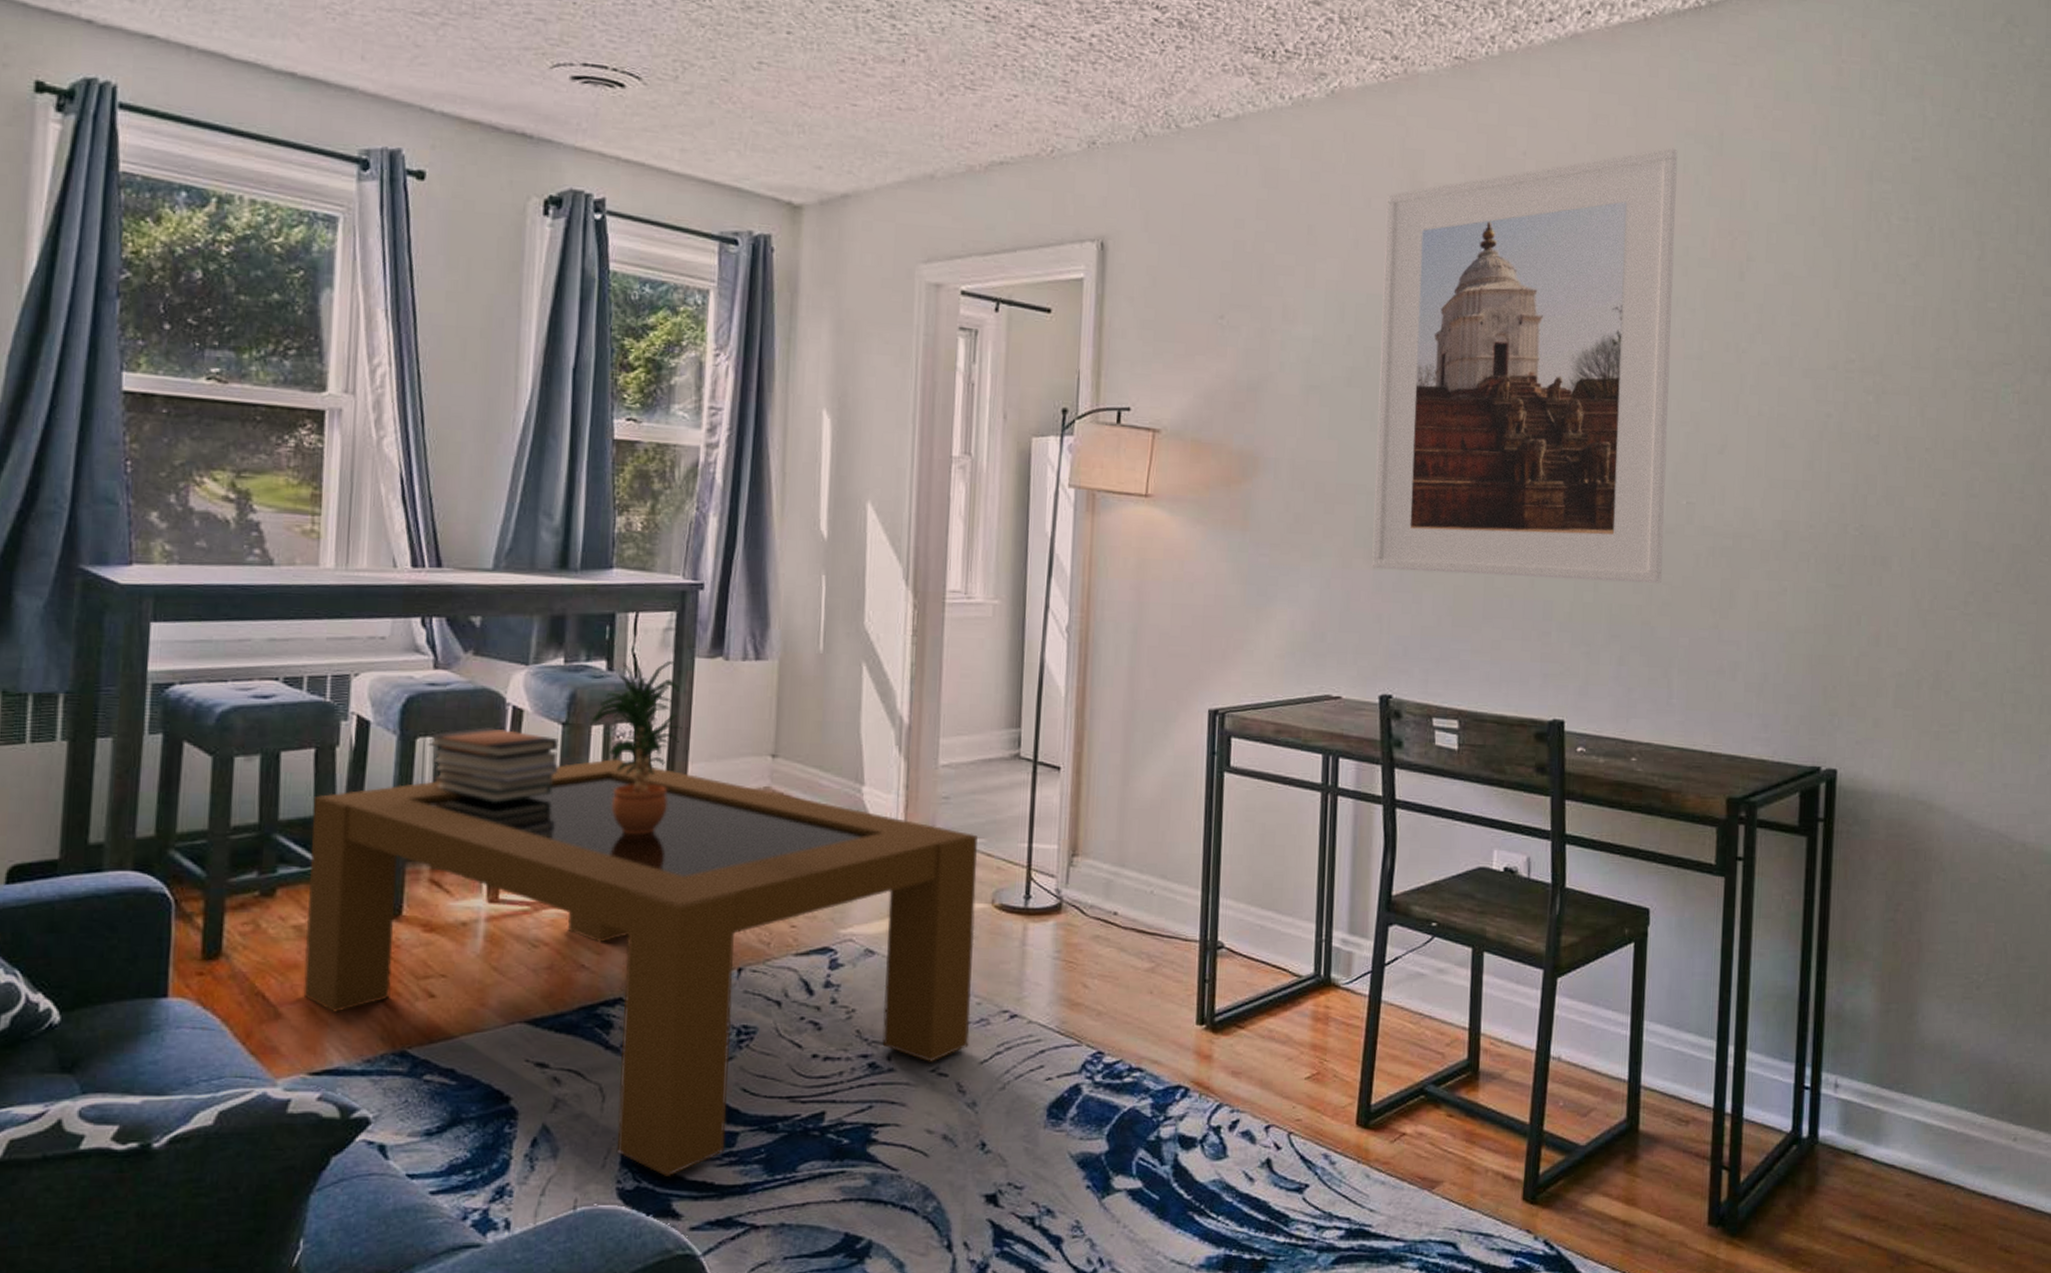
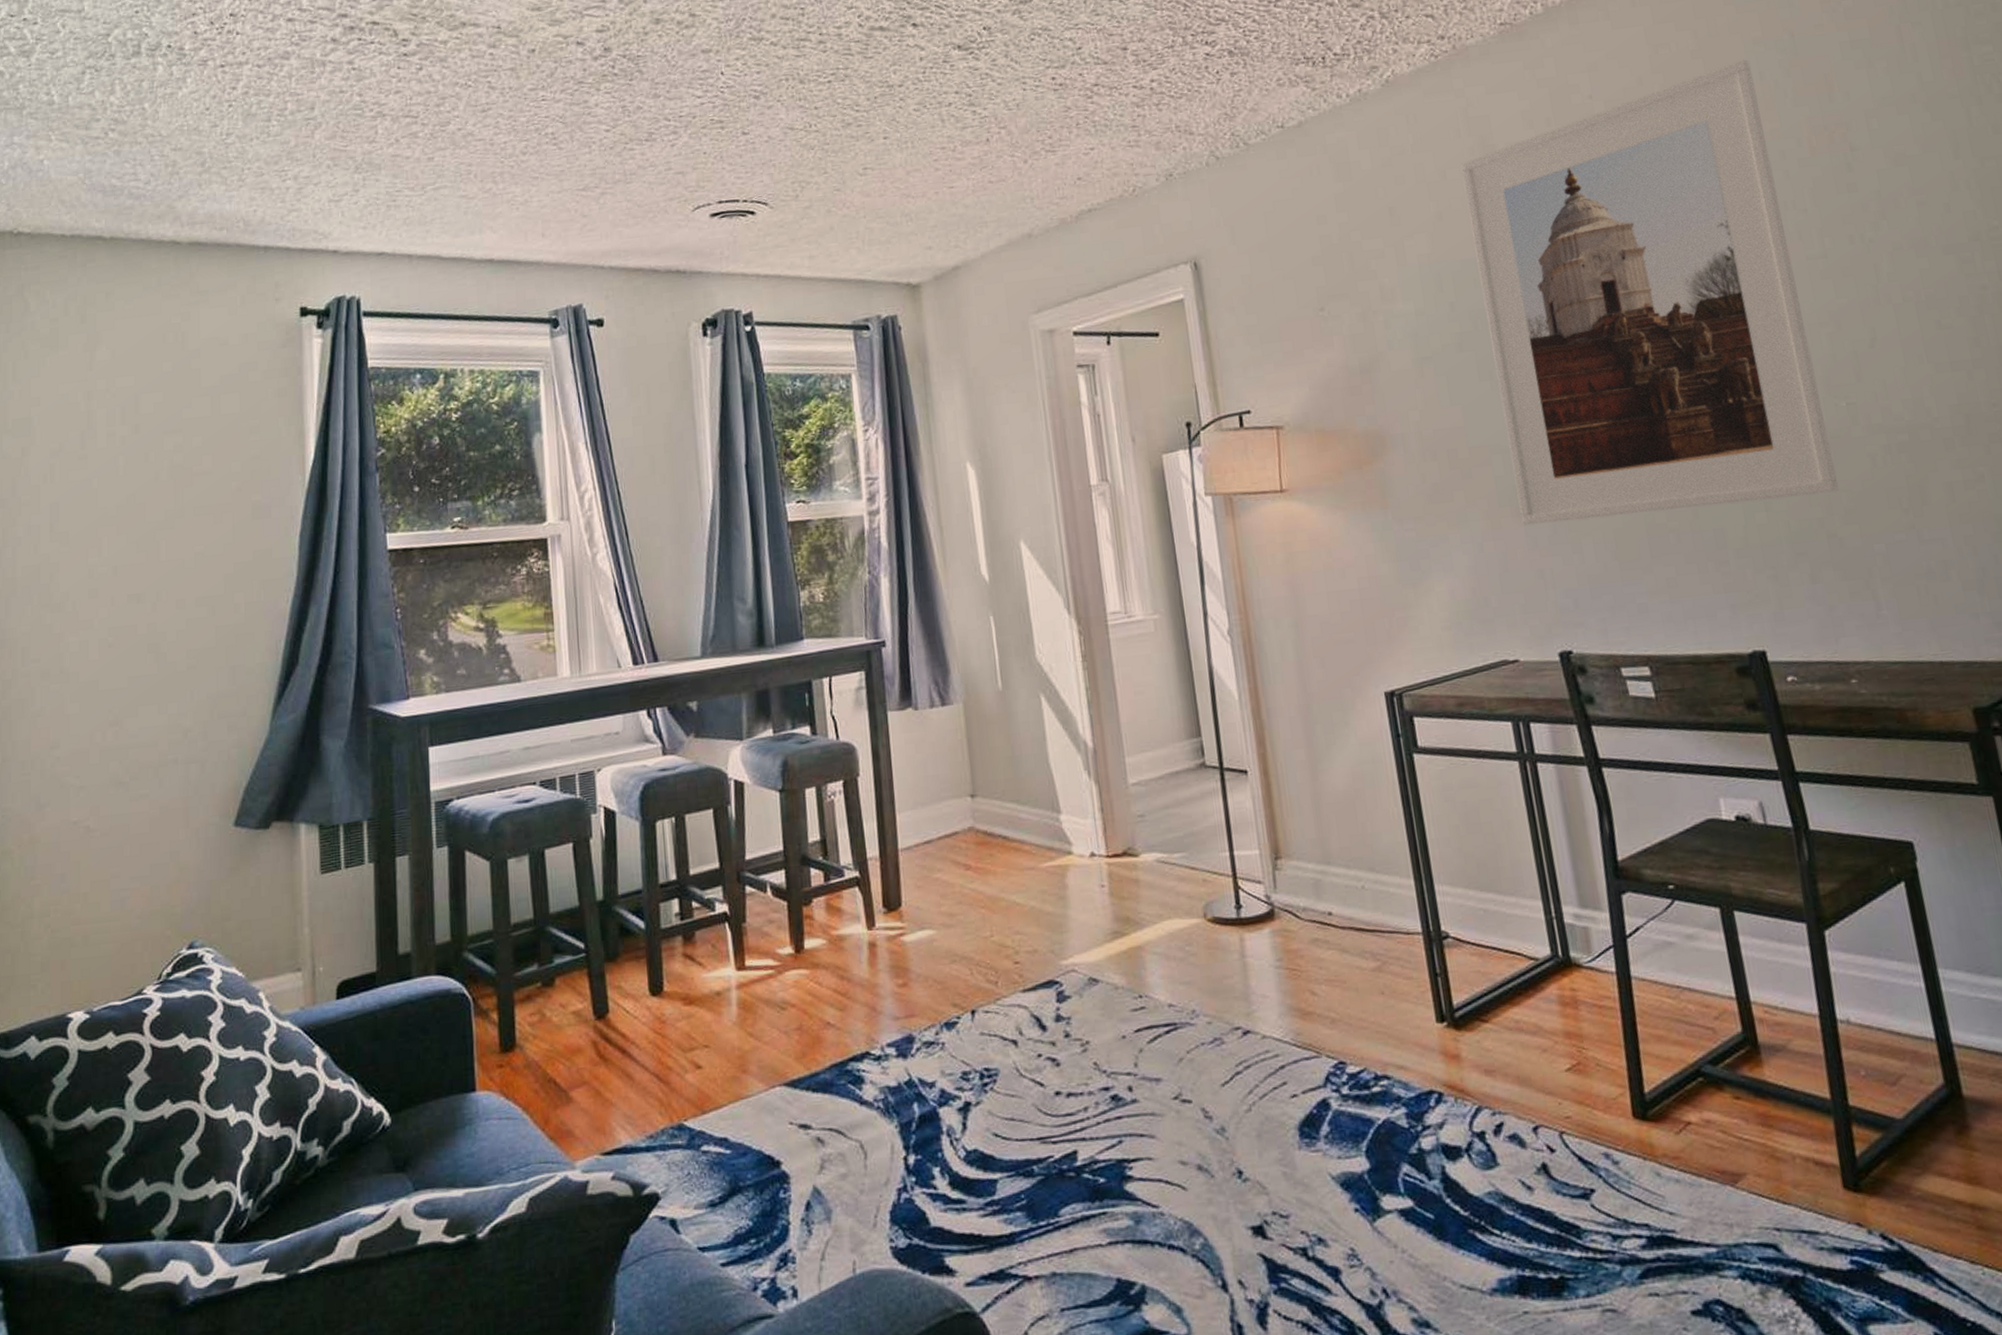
coffee table: present [303,759,978,1176] -> none [576,818,1207,1231]
book stack: present [428,726,560,803] -> none [666,802,781,874]
potted plant: present [590,660,682,835] -> none [803,717,885,890]

